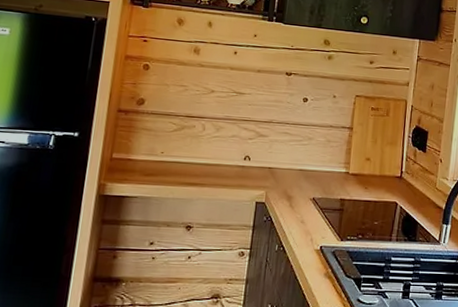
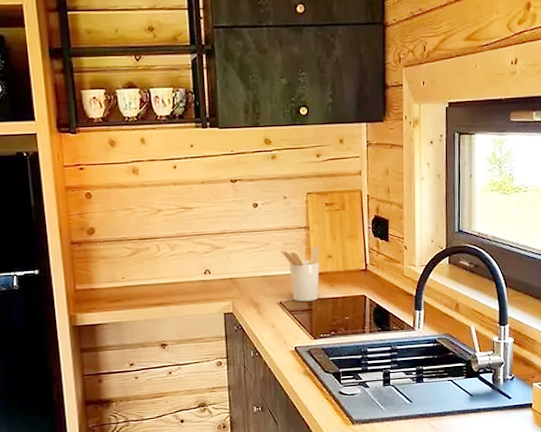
utensil holder: none [322,146,361,202] -> present [281,245,321,302]

